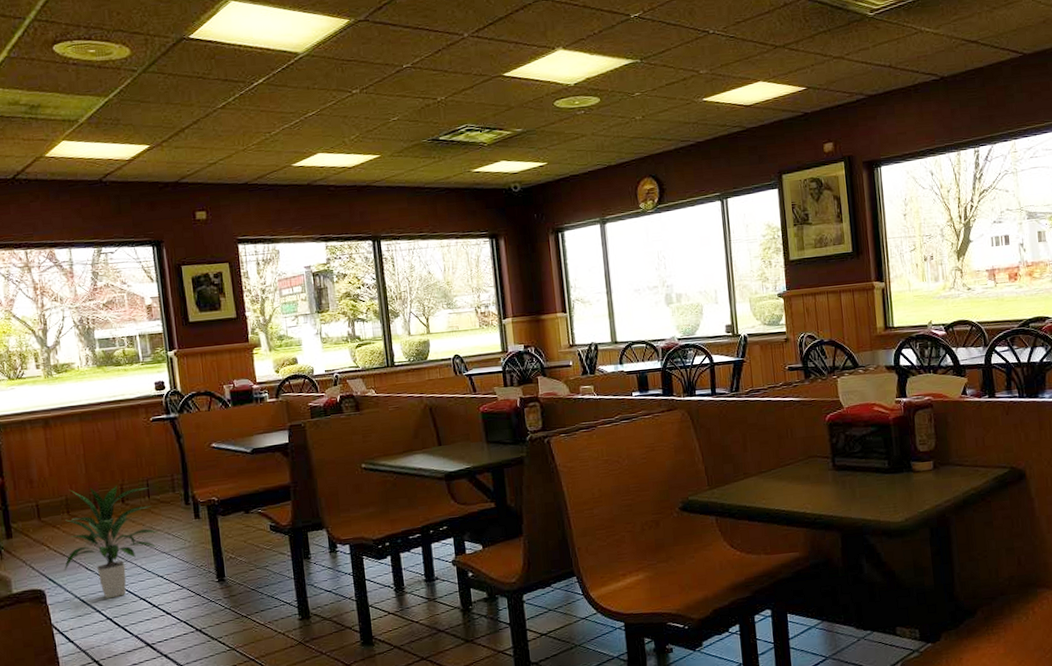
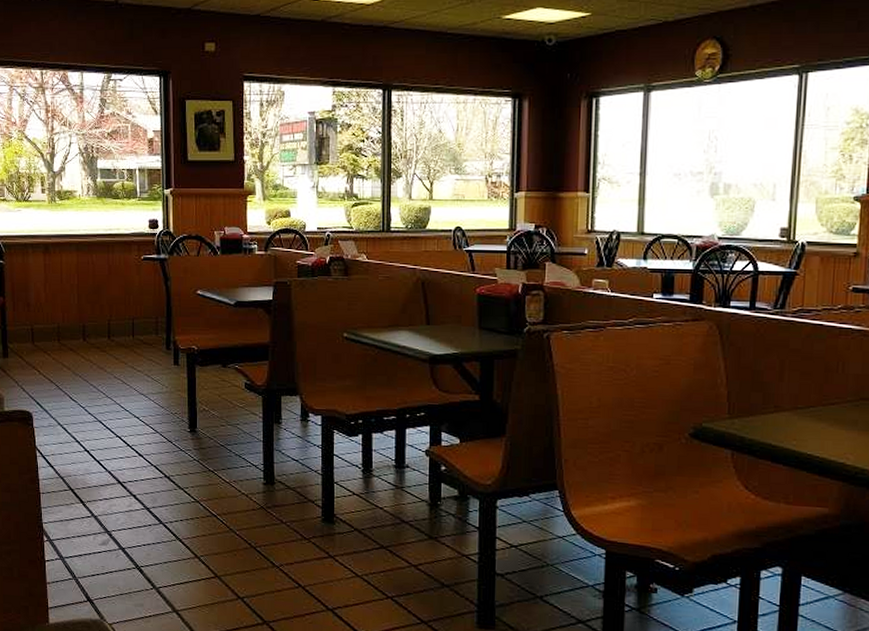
indoor plant: present [64,485,158,599] -> none [51,317,139,431]

